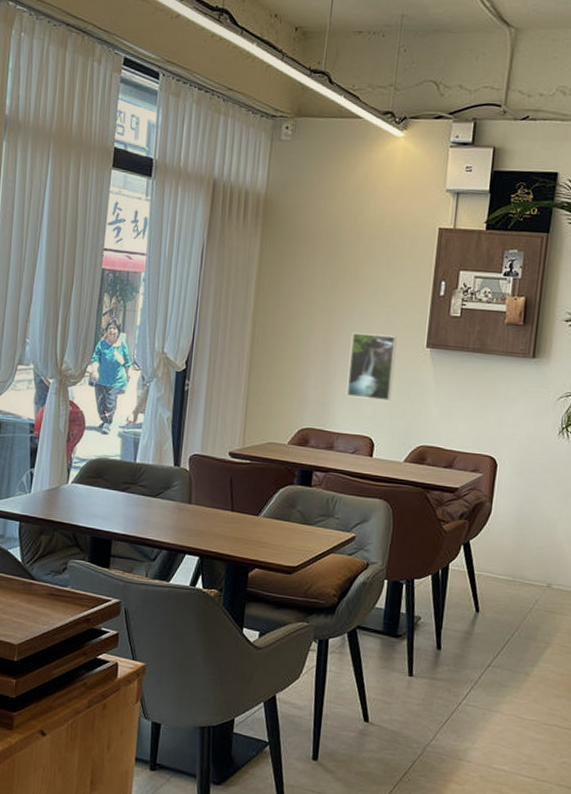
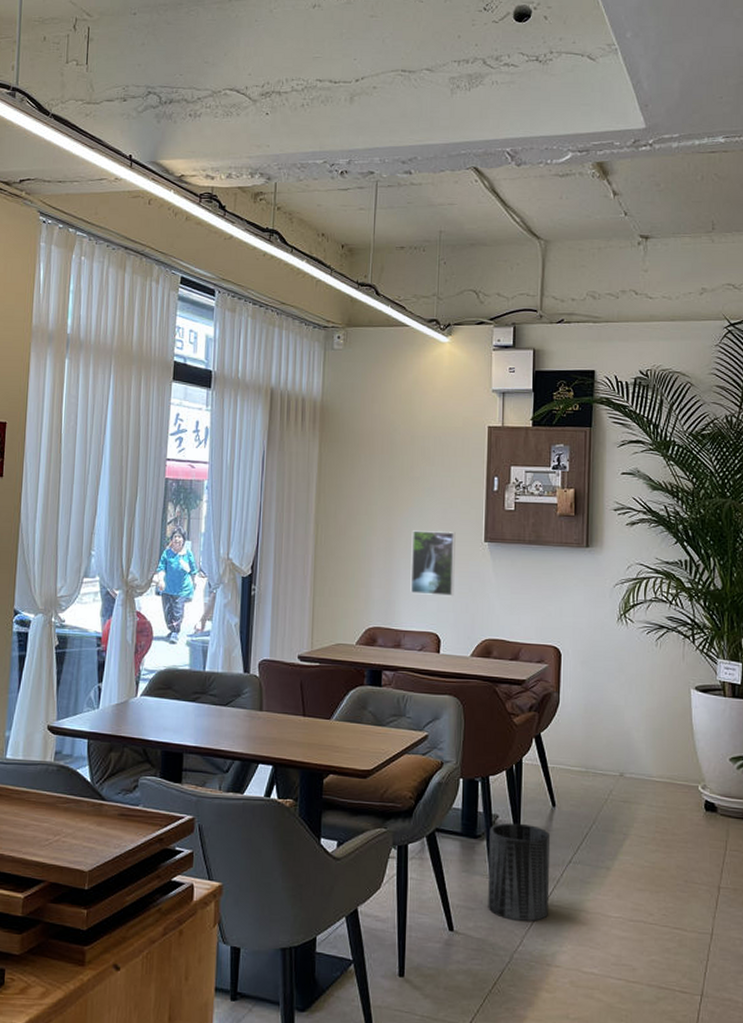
trash can: none [404,624,471,719] -> present [488,822,549,922]

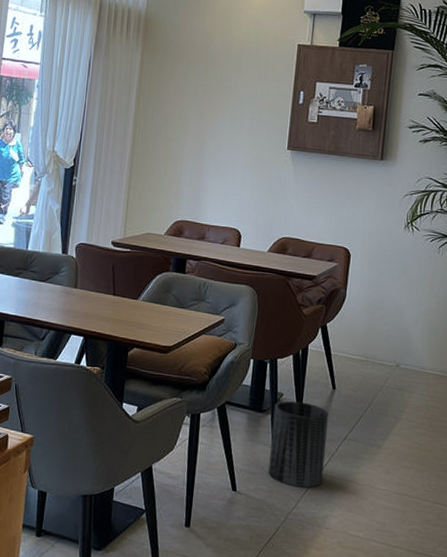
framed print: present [410,530,456,597] -> none [216,135,262,198]

